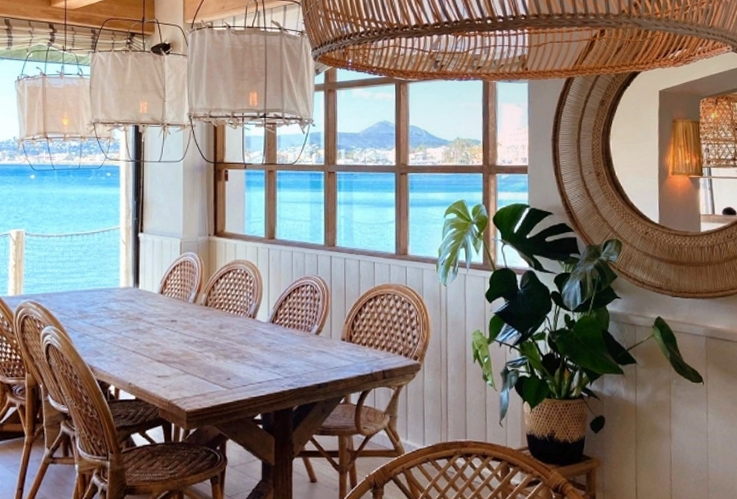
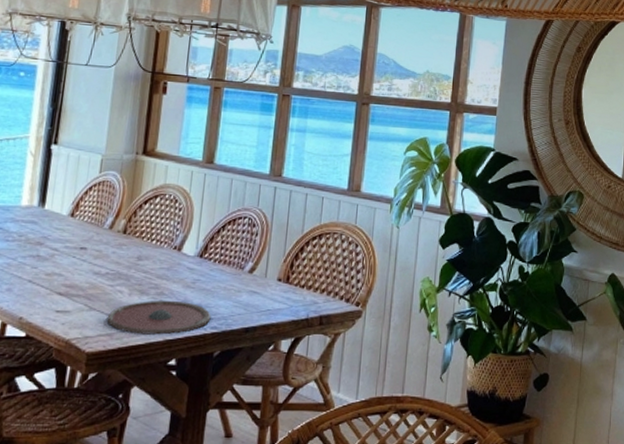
plate: none [200,362,287,394] -> present [106,300,211,335]

